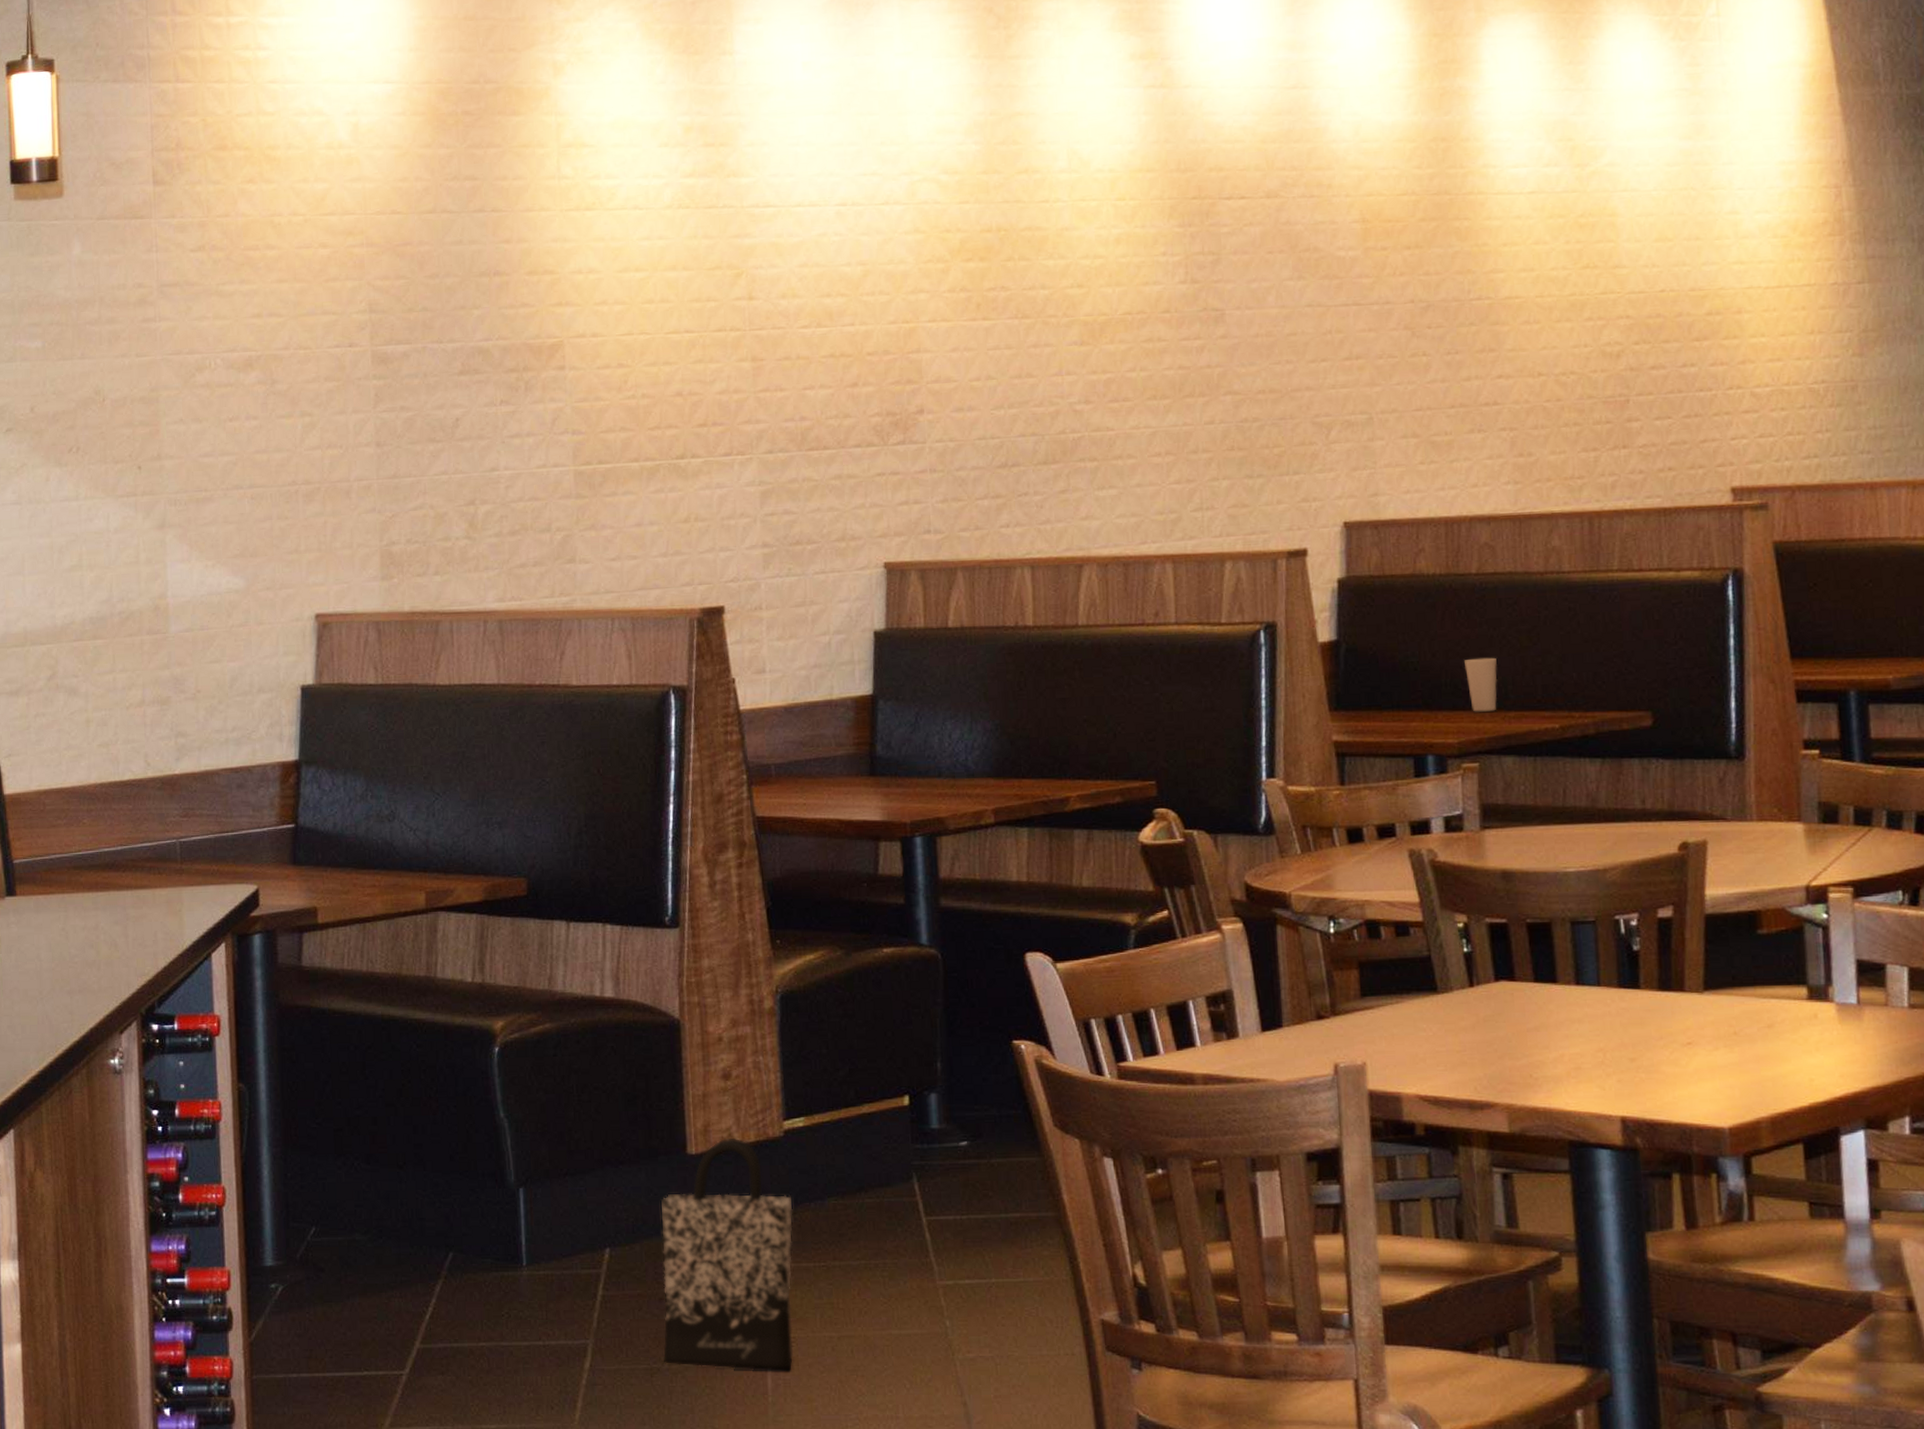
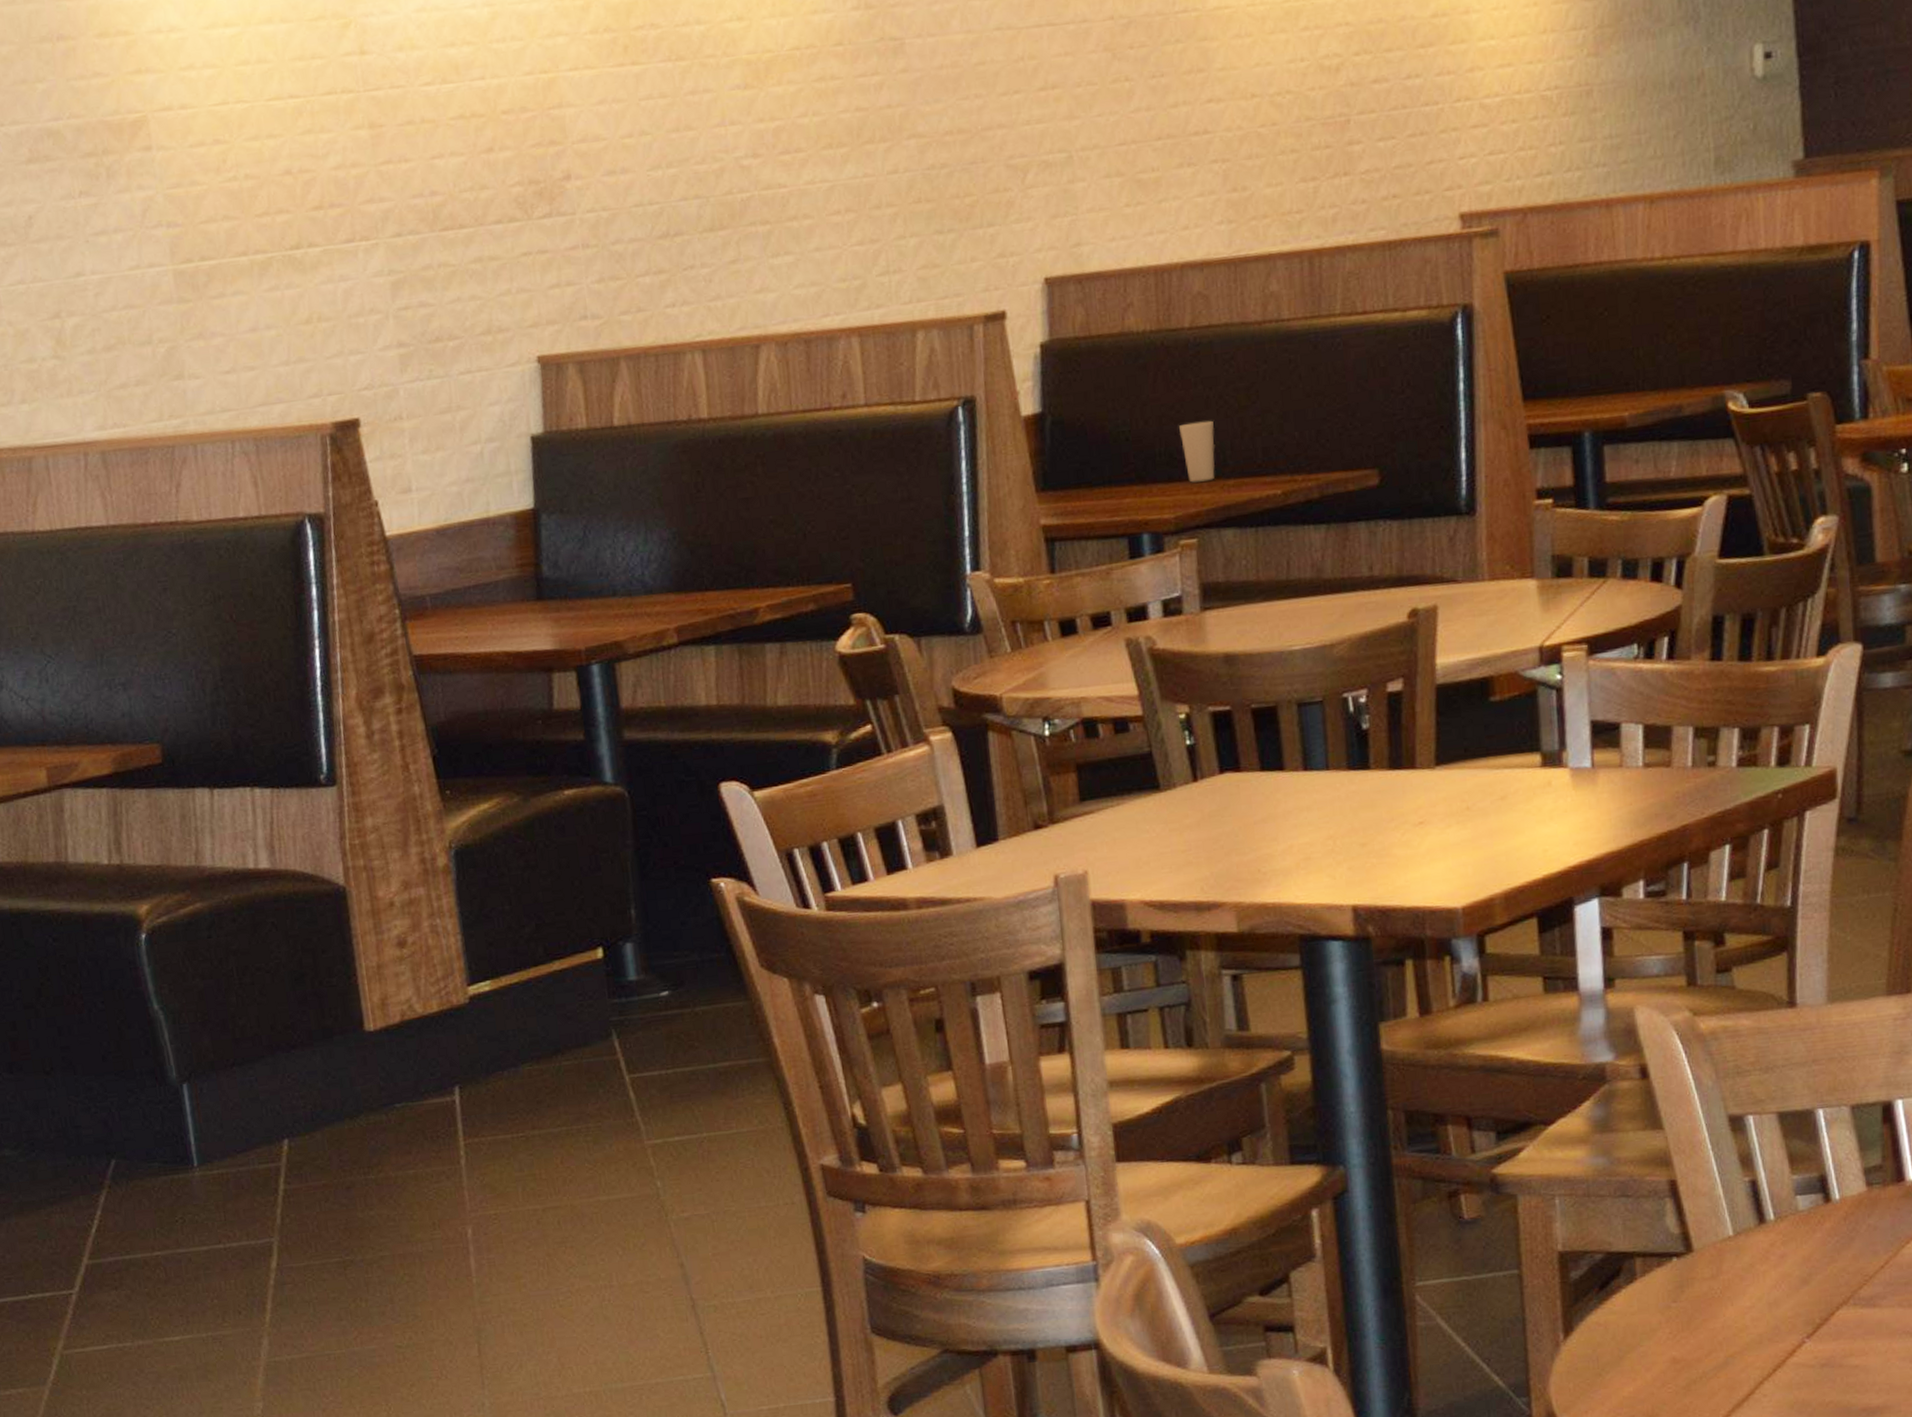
shopping bag: present [660,1138,793,1371] -> none [339,1009,496,1255]

